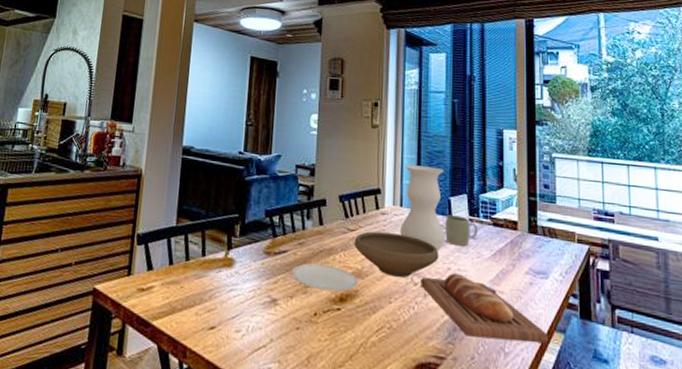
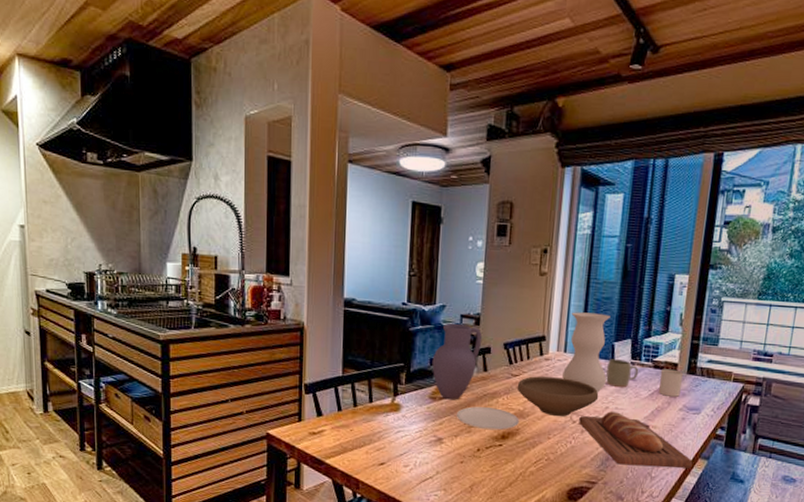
pitcher: none [267,174,318,256] -> present [432,324,483,400]
cup: none [502,227,524,258] -> present [659,369,683,397]

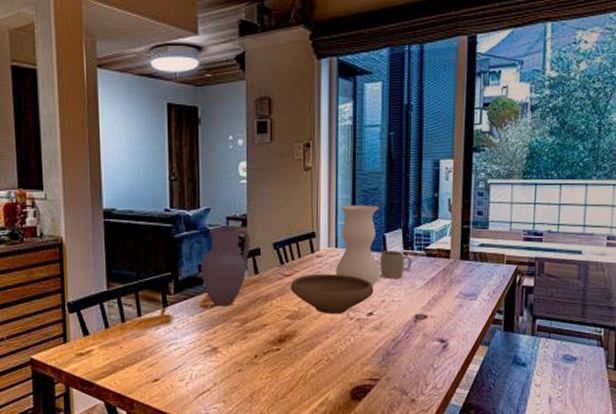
plate: present [456,406,519,431] -> none [229,311,295,335]
bread loaf: present [579,411,693,469] -> none [356,305,474,359]
cup: present [659,369,683,397] -> none [434,256,456,284]

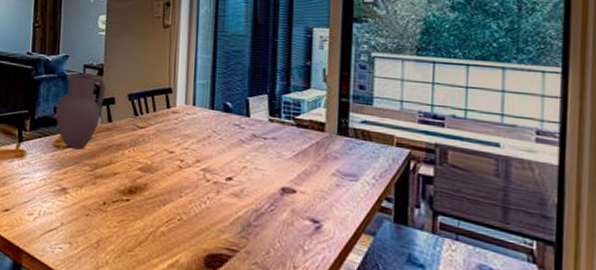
bowl: present [290,274,374,314] -> none [143,129,235,174]
vase: present [336,205,380,287] -> none [192,64,242,151]
mug: present [379,250,412,278] -> none [240,115,279,146]

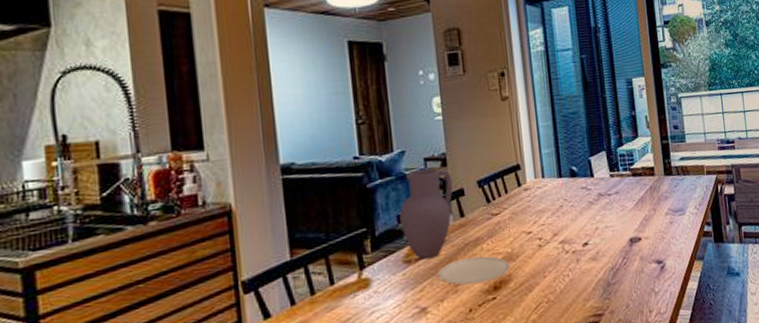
plate: none [80,157,147,185] -> present [437,256,510,285]

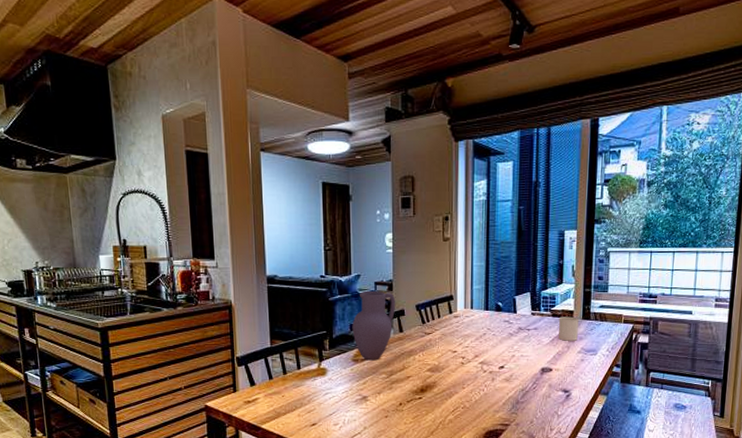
plate: present [437,256,510,285] -> none [377,365,435,385]
cup: none [641,173,663,203] -> present [559,316,579,341]

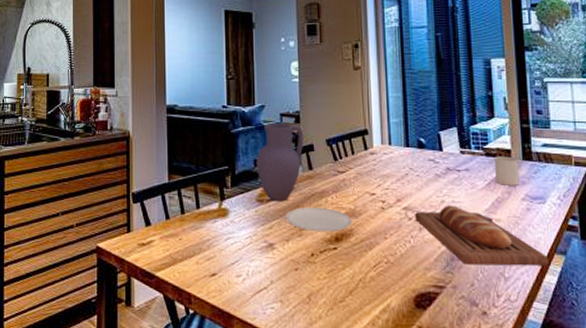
plate: none [377,365,435,385] -> present [285,207,352,232]
bread loaf: none [489,359,594,406] -> present [415,206,549,267]

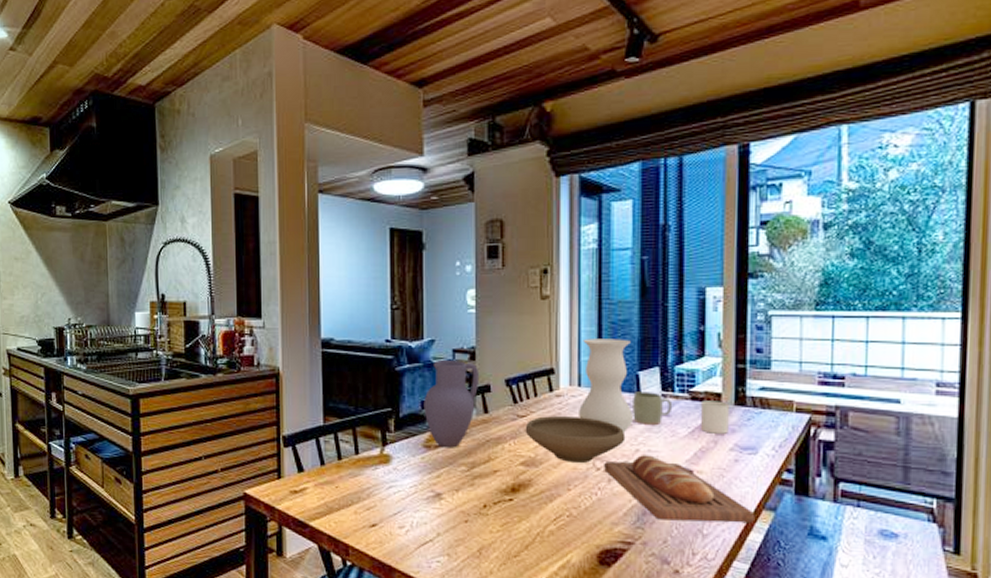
plate: present [285,207,352,232] -> none [455,455,531,482]
bowl: none [345,172,432,213] -> present [525,416,626,463]
vase: none [391,103,437,186] -> present [579,339,633,433]
mug: none [435,149,471,178] -> present [631,392,673,425]

